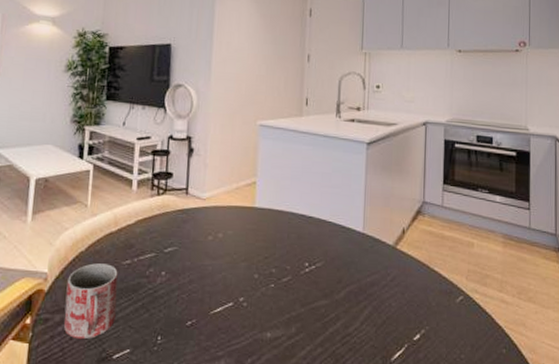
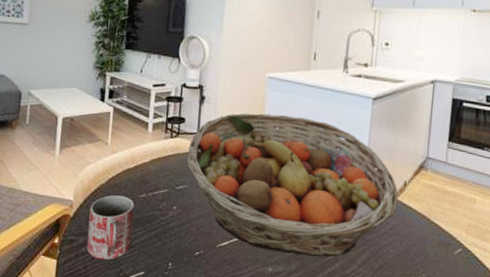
fruit basket: none [175,164,398,316] -> present [186,113,398,257]

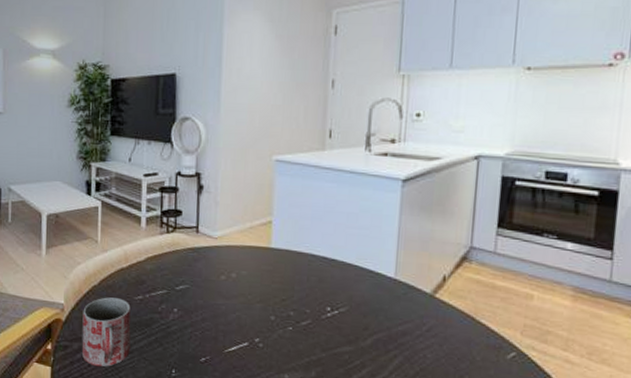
fruit basket: present [186,113,398,257] -> none [186,202,436,363]

